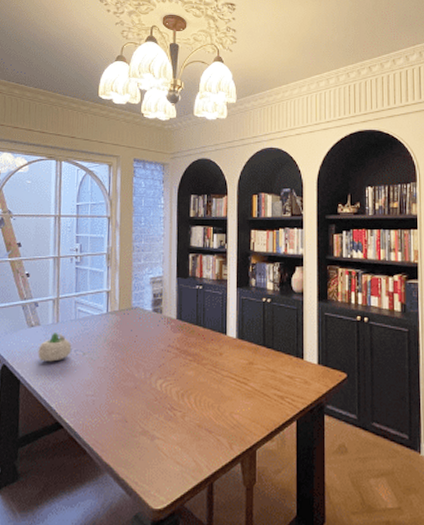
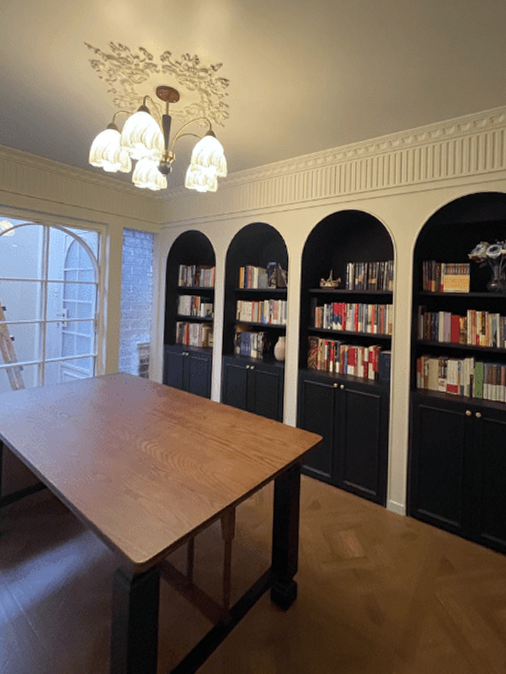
succulent planter: present [38,331,72,362] -> none [22,395,57,424]

